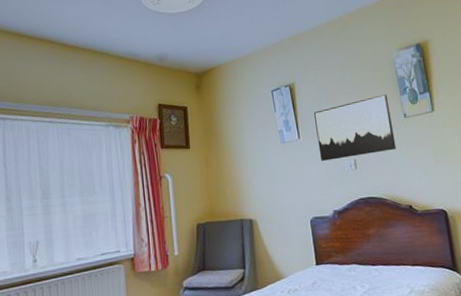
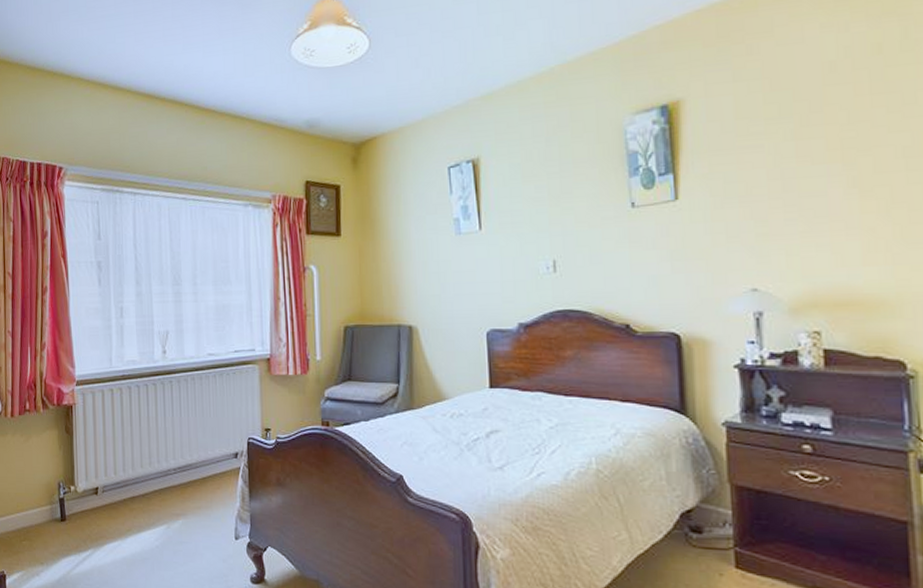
wall art: present [314,94,396,161] -> none [503,175,615,260]

